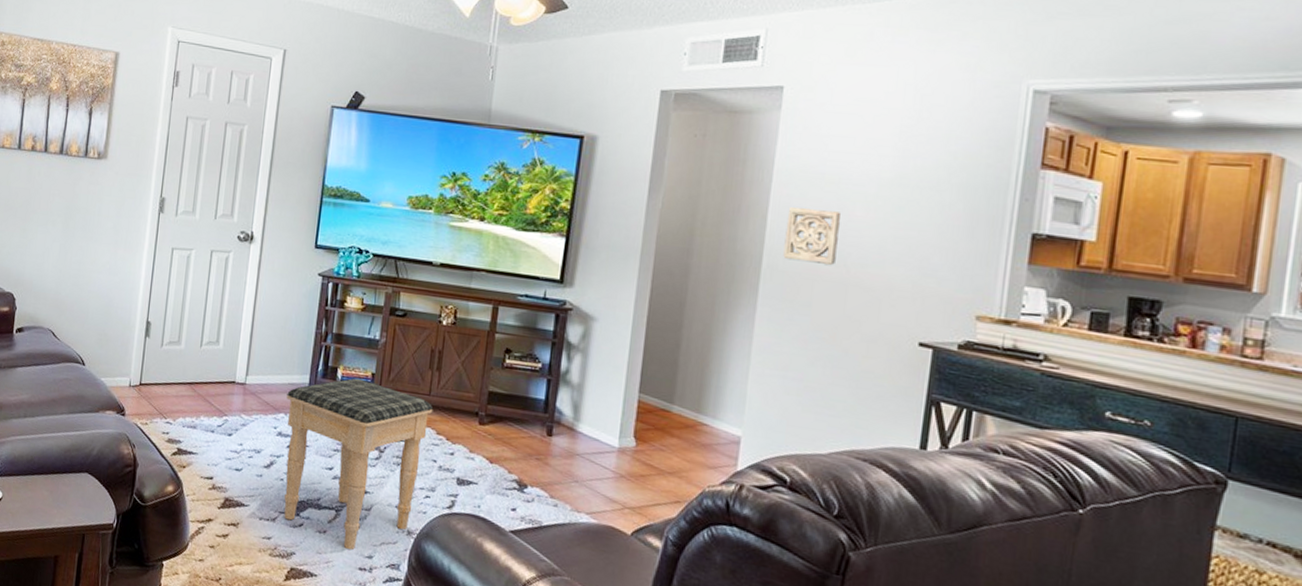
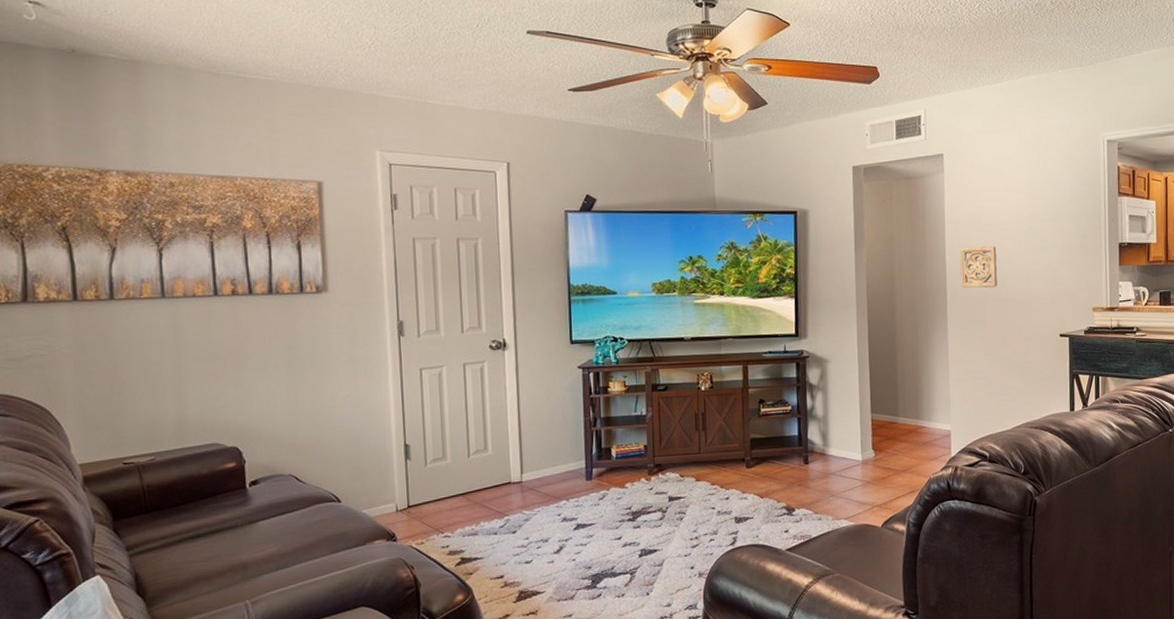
footstool: present [284,378,434,550] -> none [565,452,705,605]

